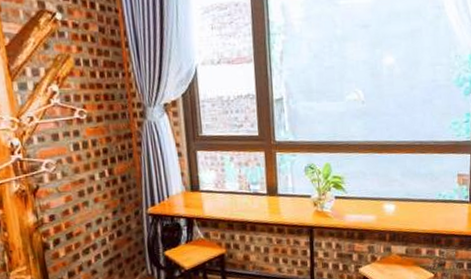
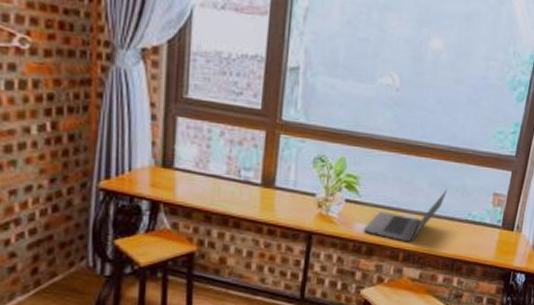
laptop: none [354,177,418,225] -> present [364,189,447,242]

